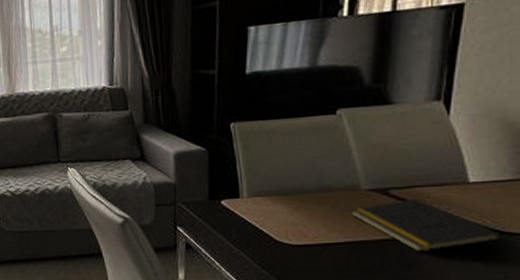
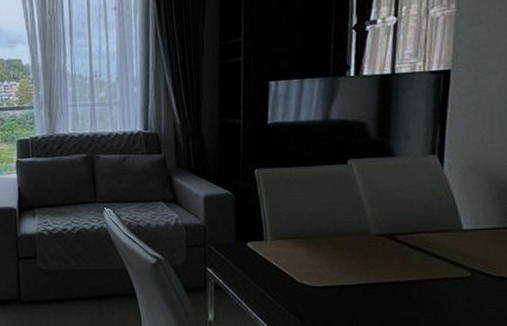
notepad: present [352,198,501,252] -> none [364,243,493,294]

